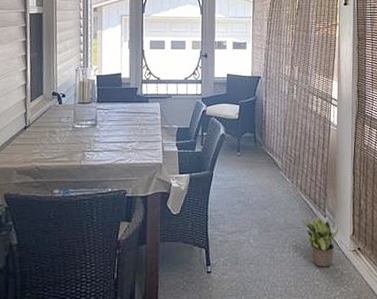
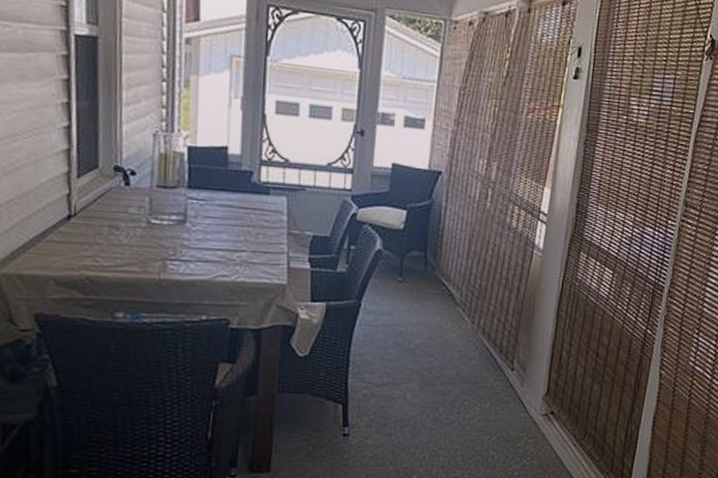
potted plant: present [302,216,339,267] -> none [480,369,529,434]

